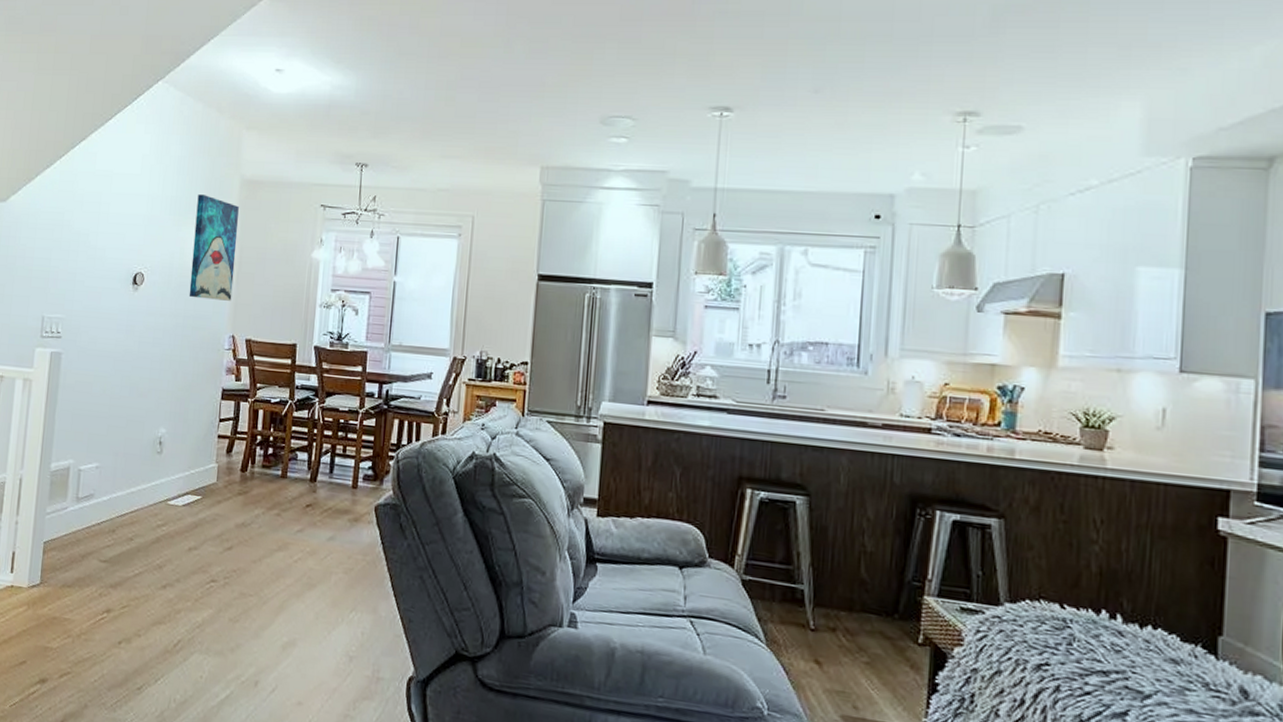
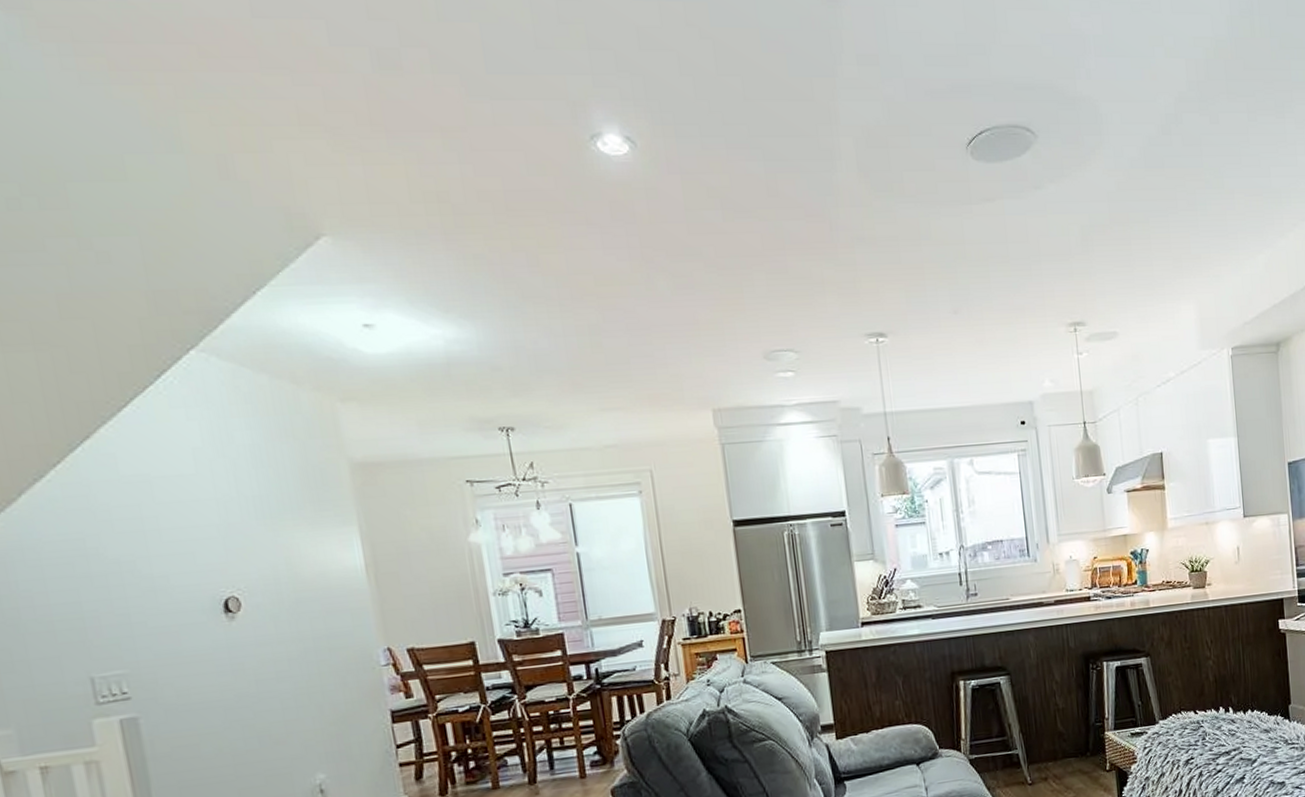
wall art: present [189,194,239,301] -> none [292,488,376,615]

